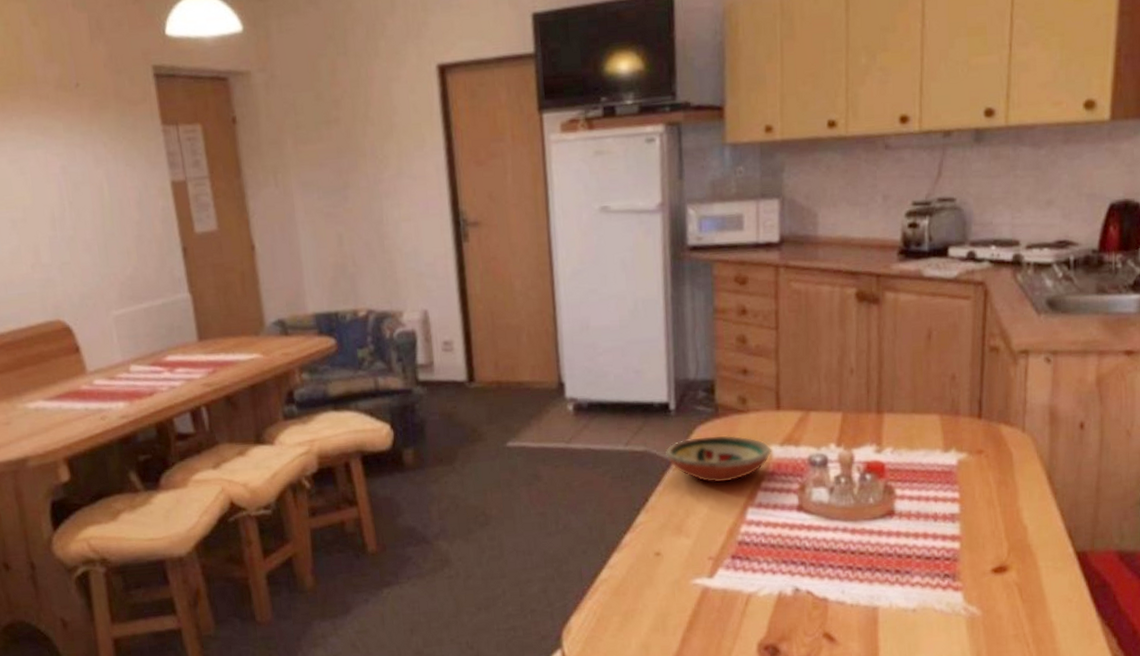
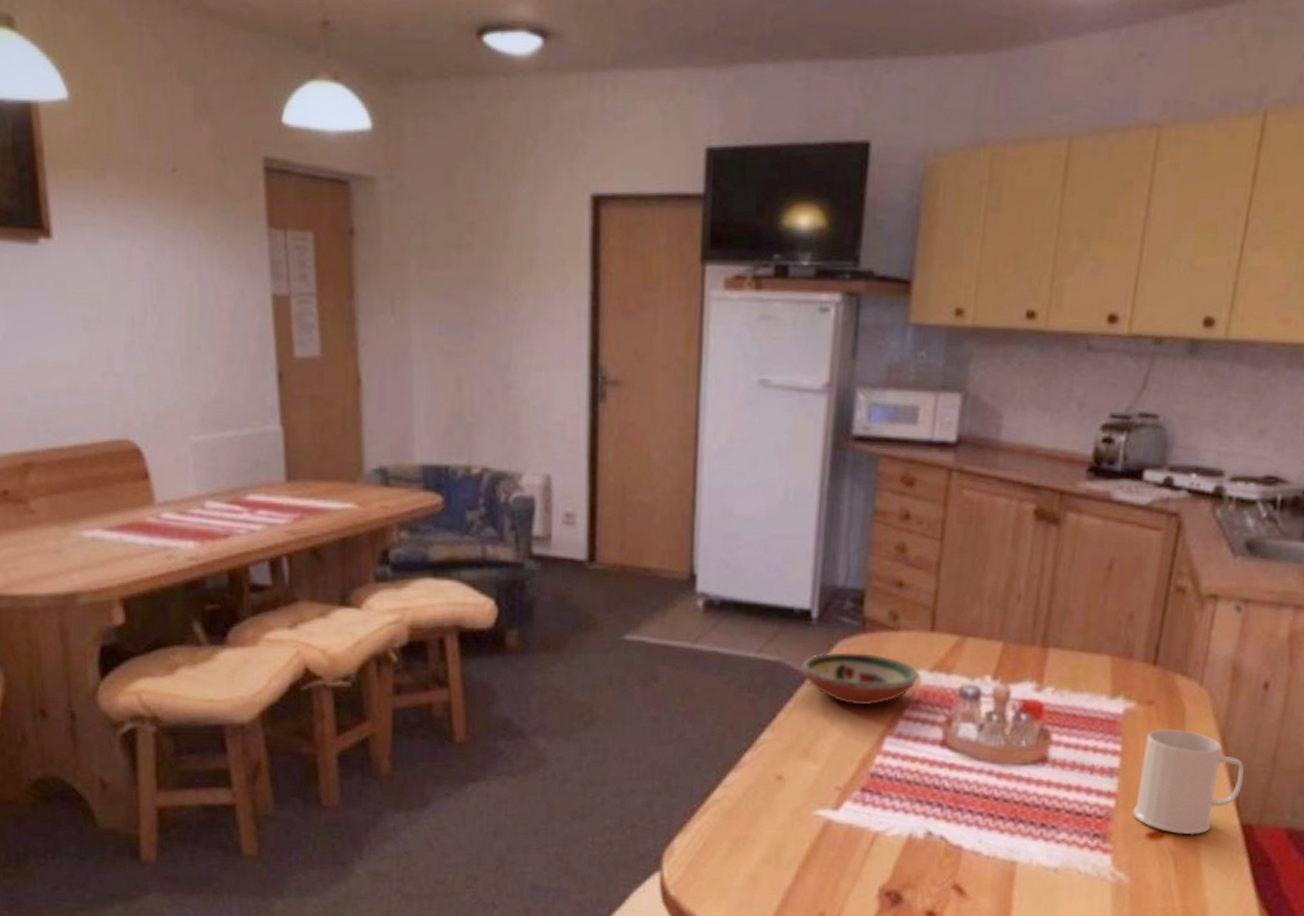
mug: none [976,473,1072,567] -> present [1132,728,1244,835]

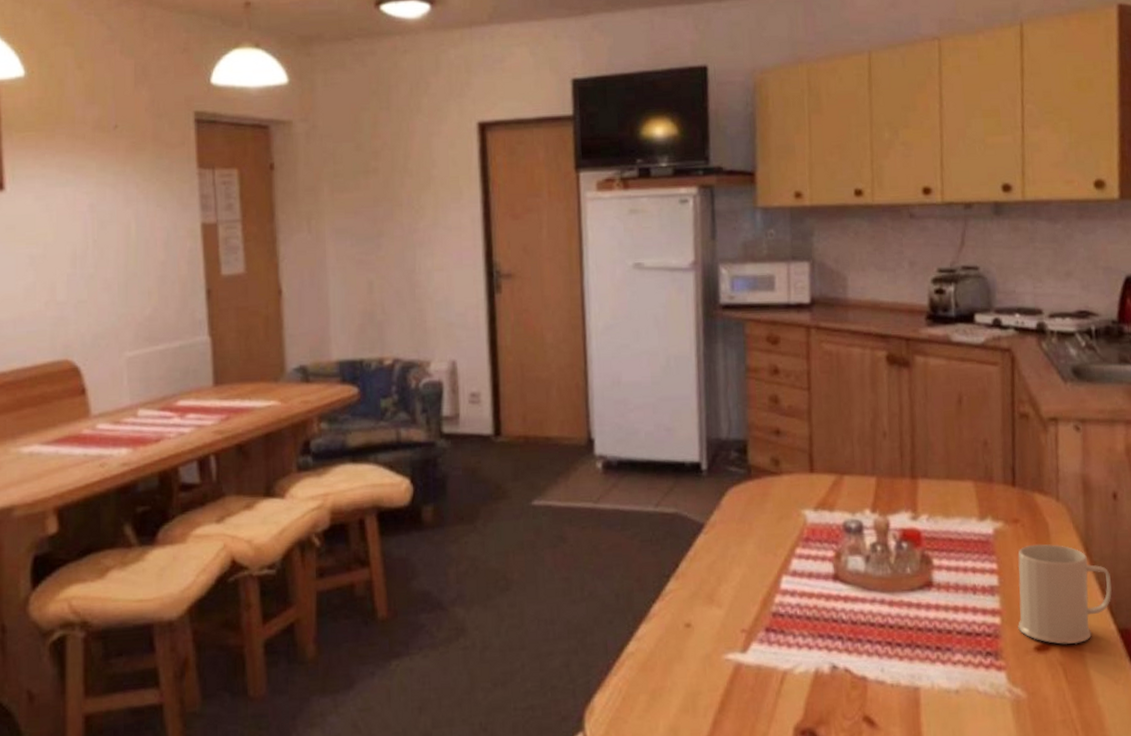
decorative bowl: present [801,652,921,706] -> none [697,498,807,548]

